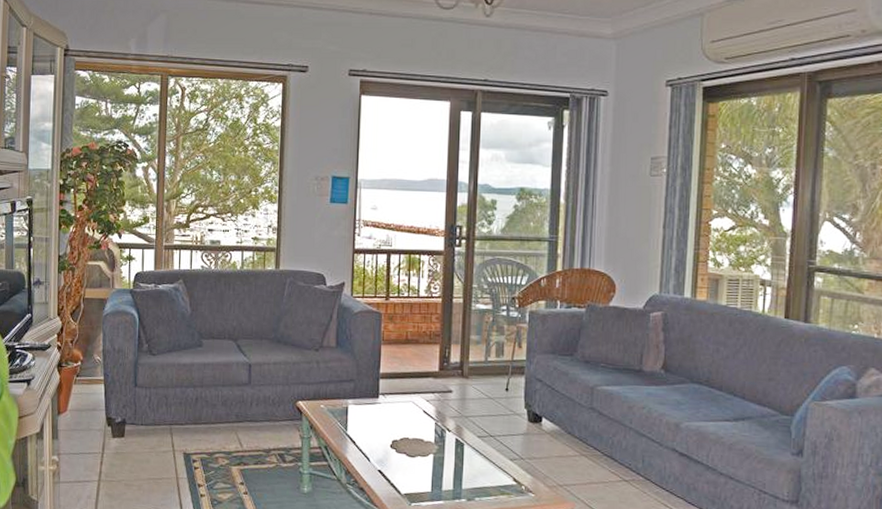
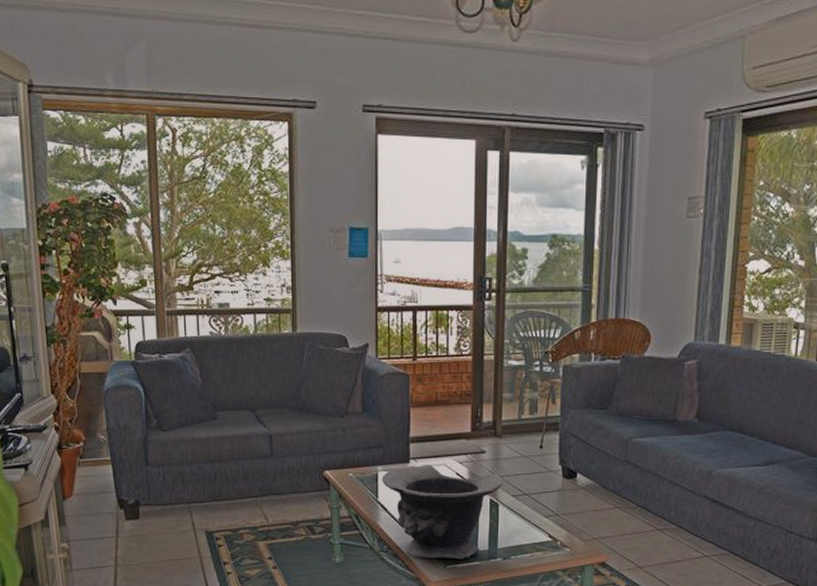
decorative bowl: none [351,400,469,498] -> present [381,464,503,560]

